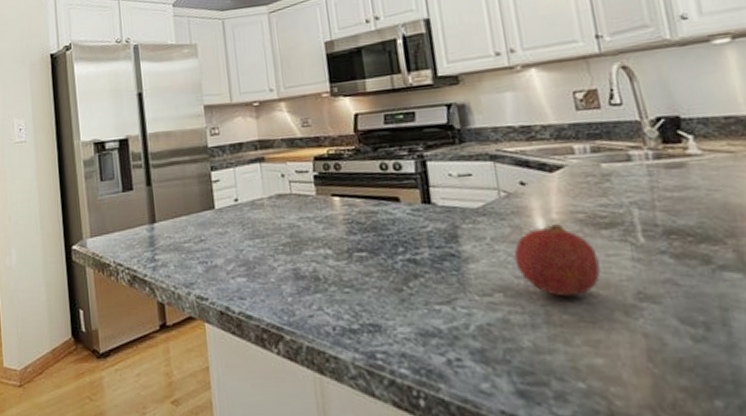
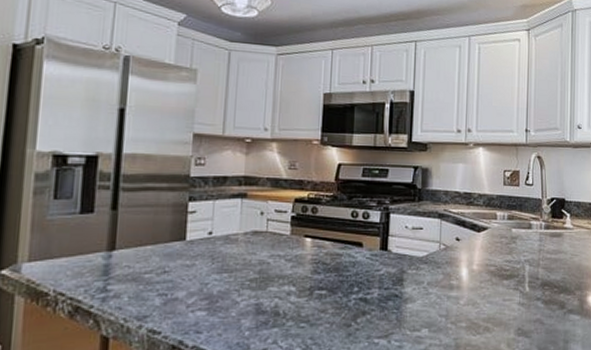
fruit: present [513,224,601,297] -> none [441,274,498,332]

